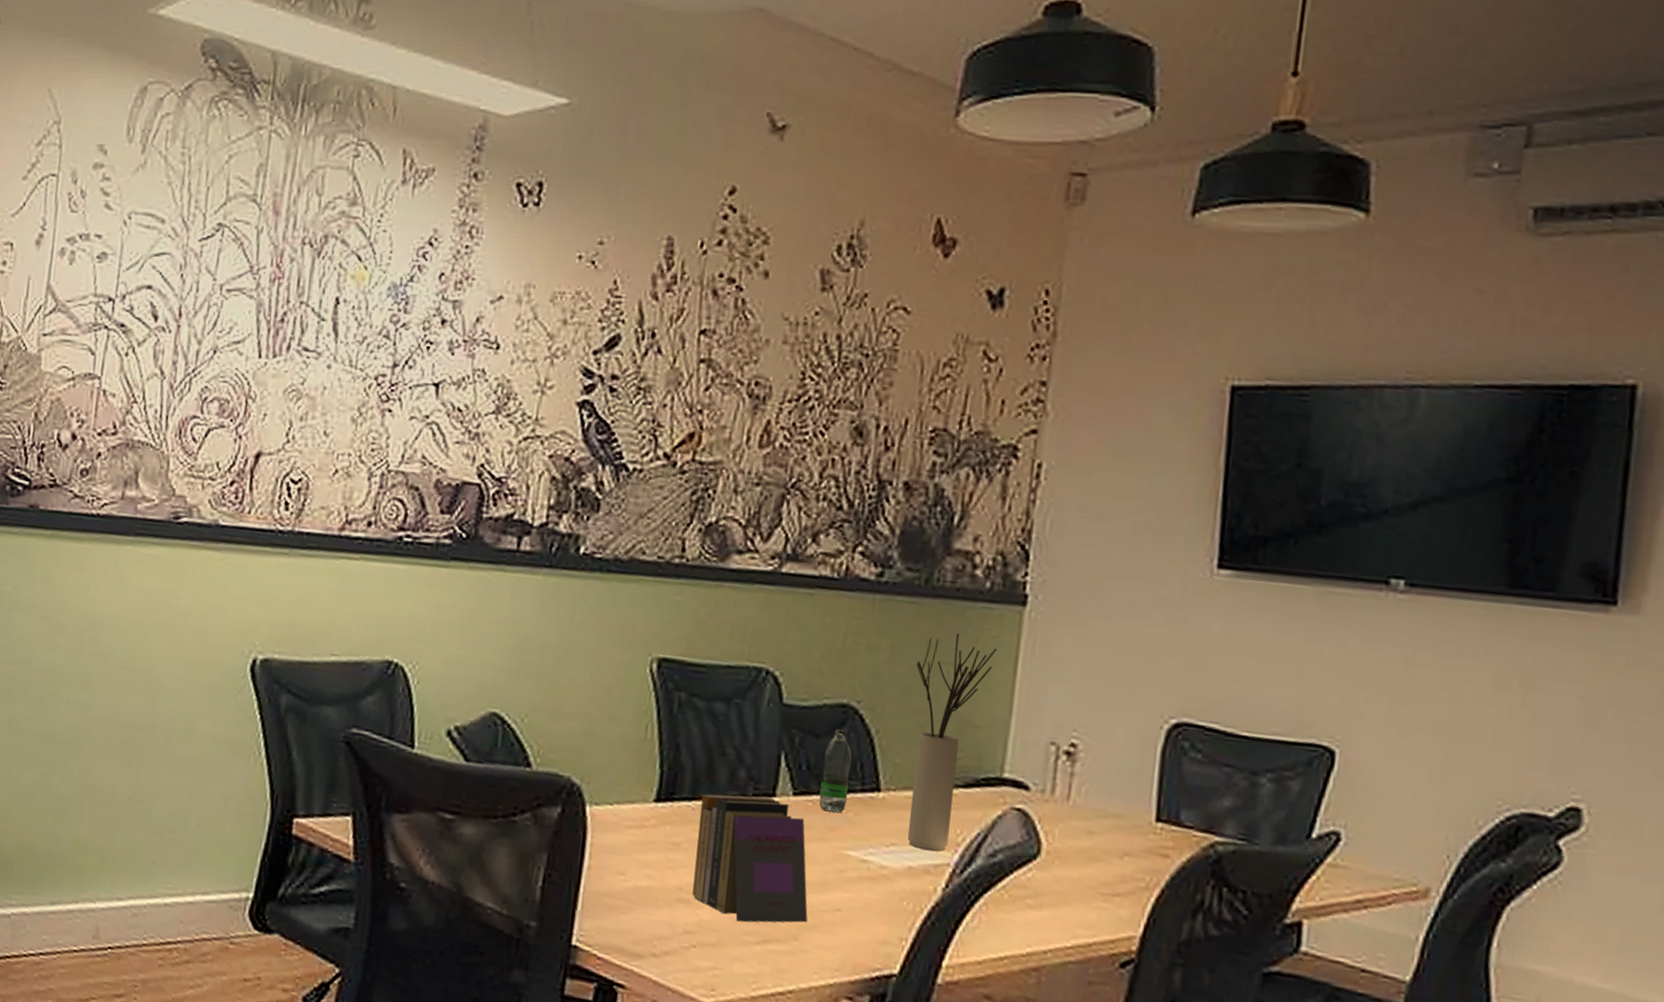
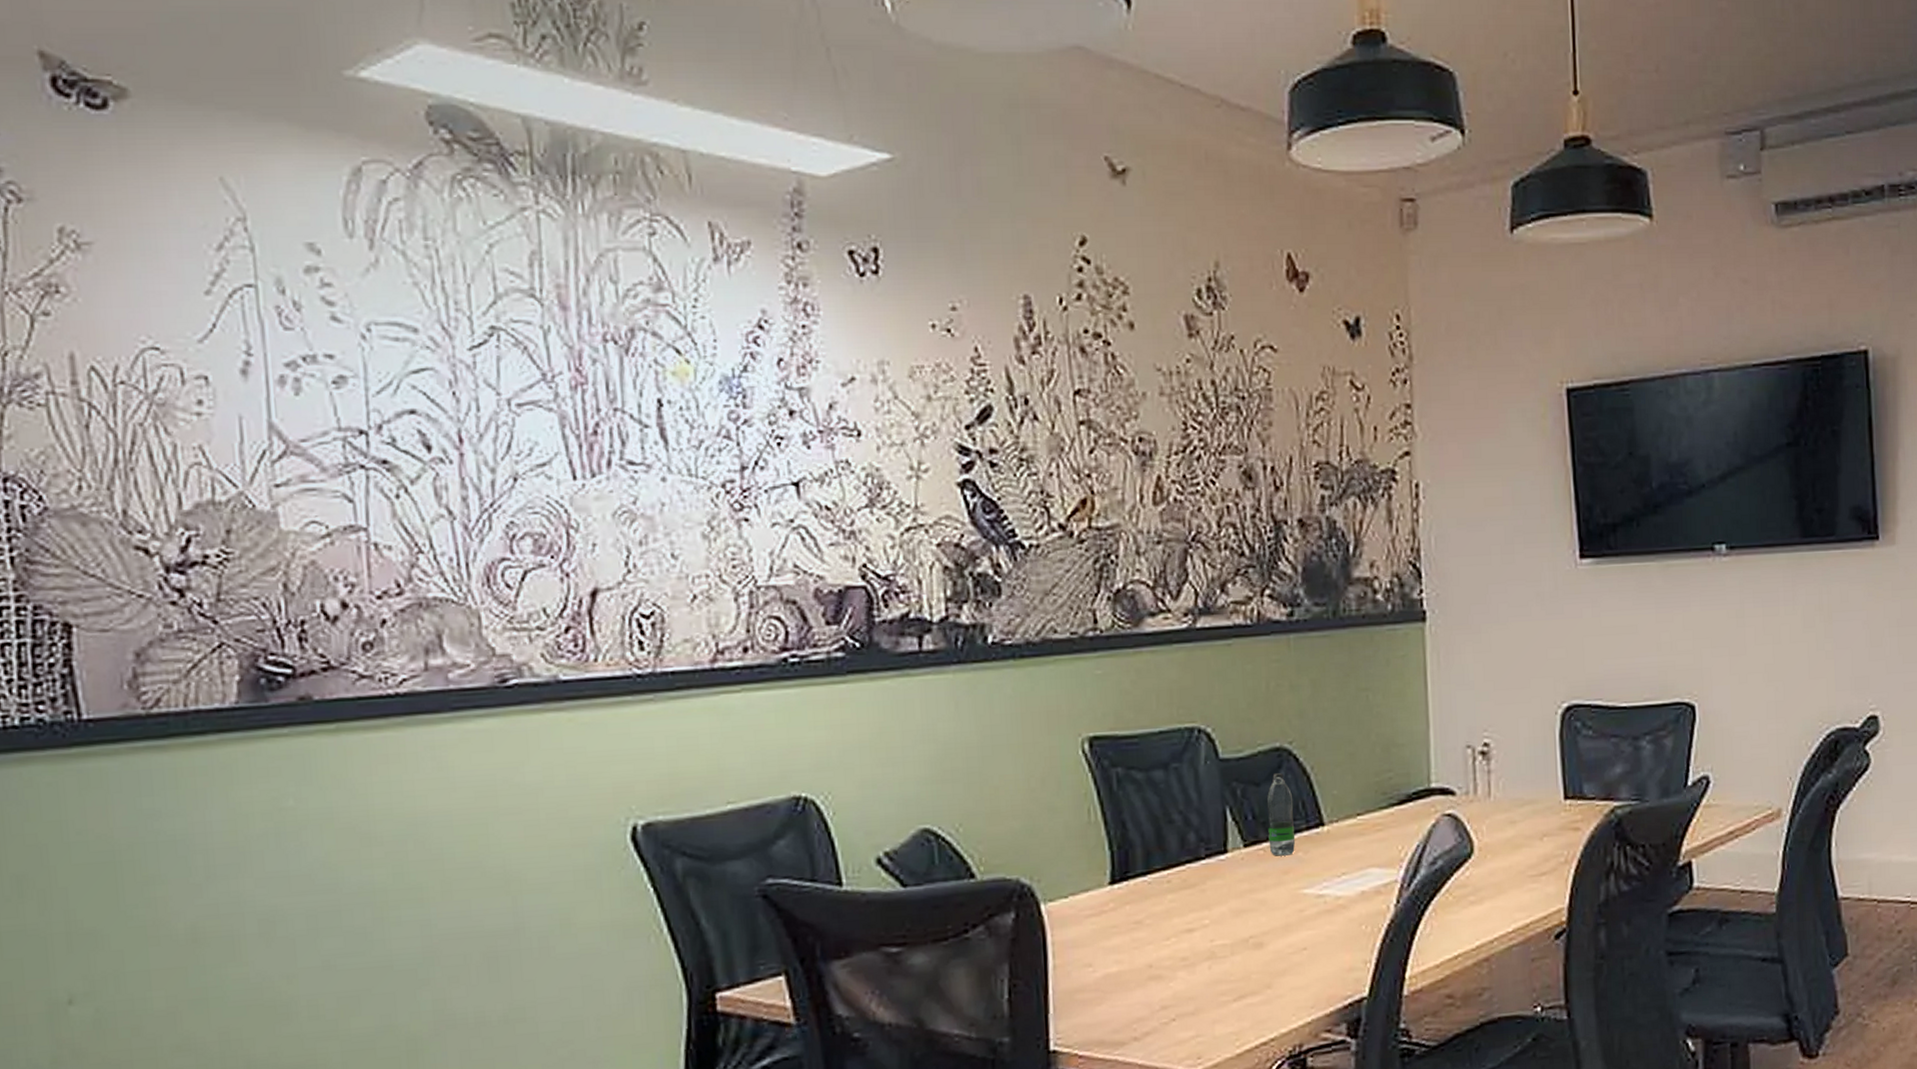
books: present [692,794,808,923] -> none [1156,854,1277,984]
vase: present [907,633,997,852] -> none [1337,659,1407,872]

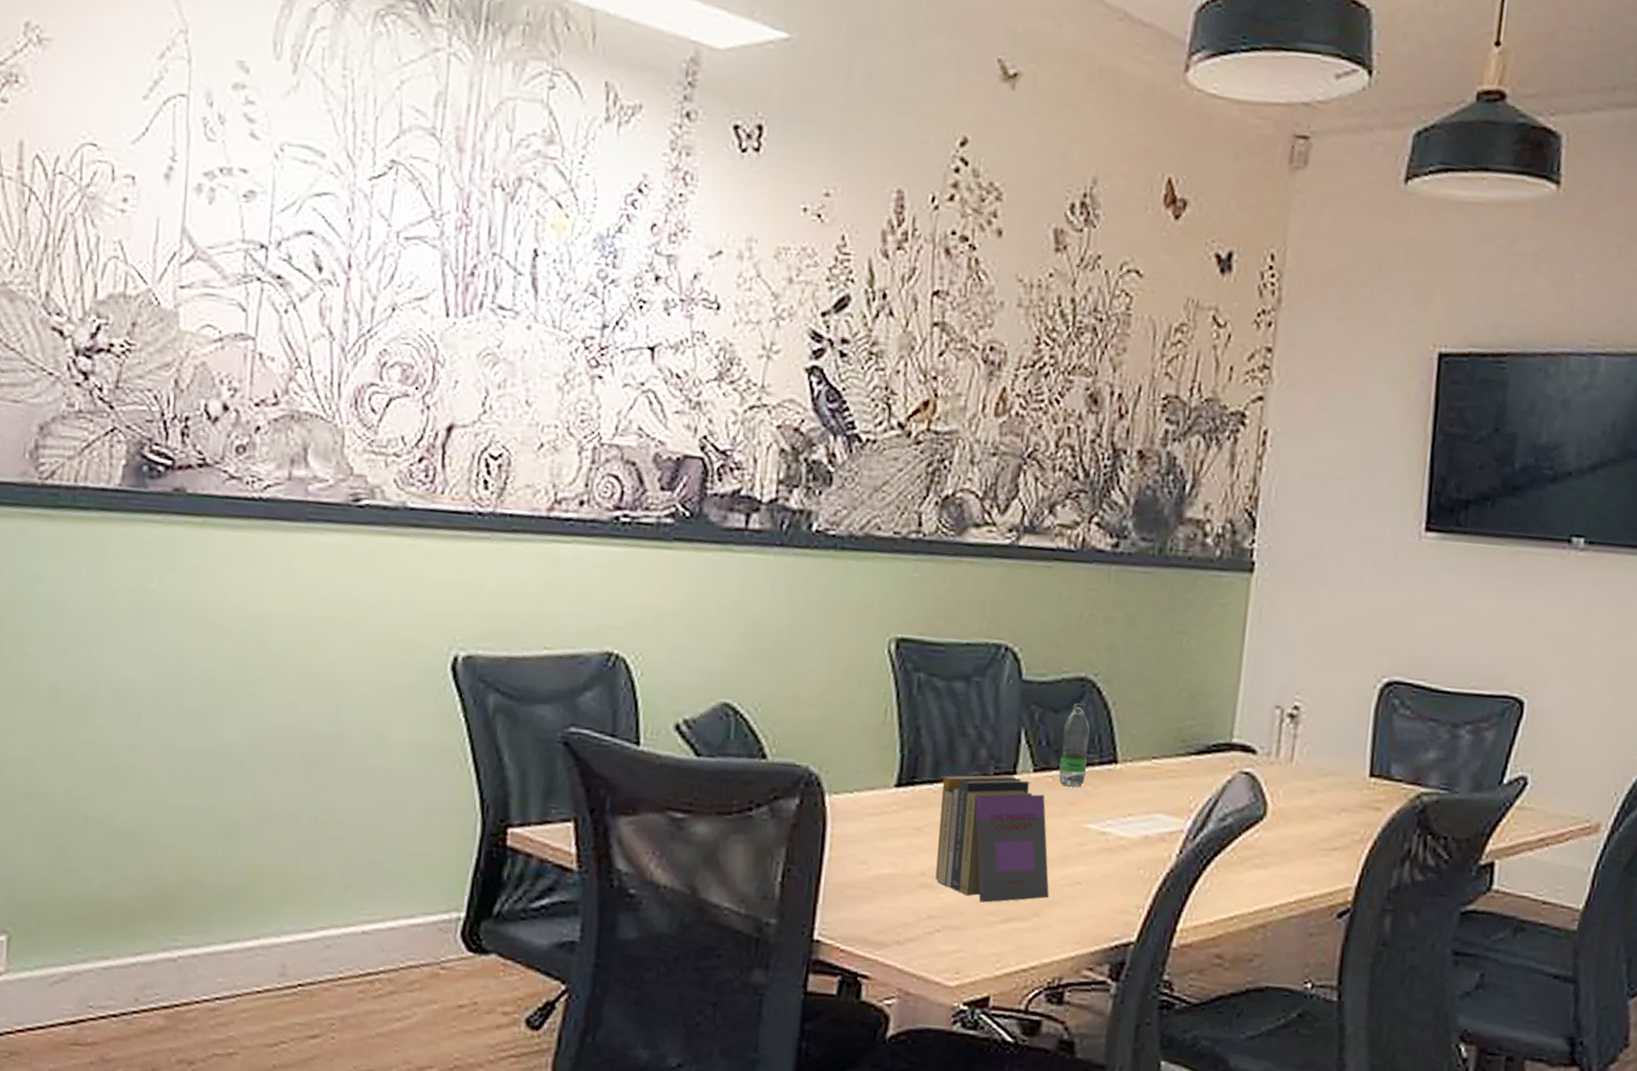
books: none [1156,854,1277,984] -> present [935,775,1049,903]

